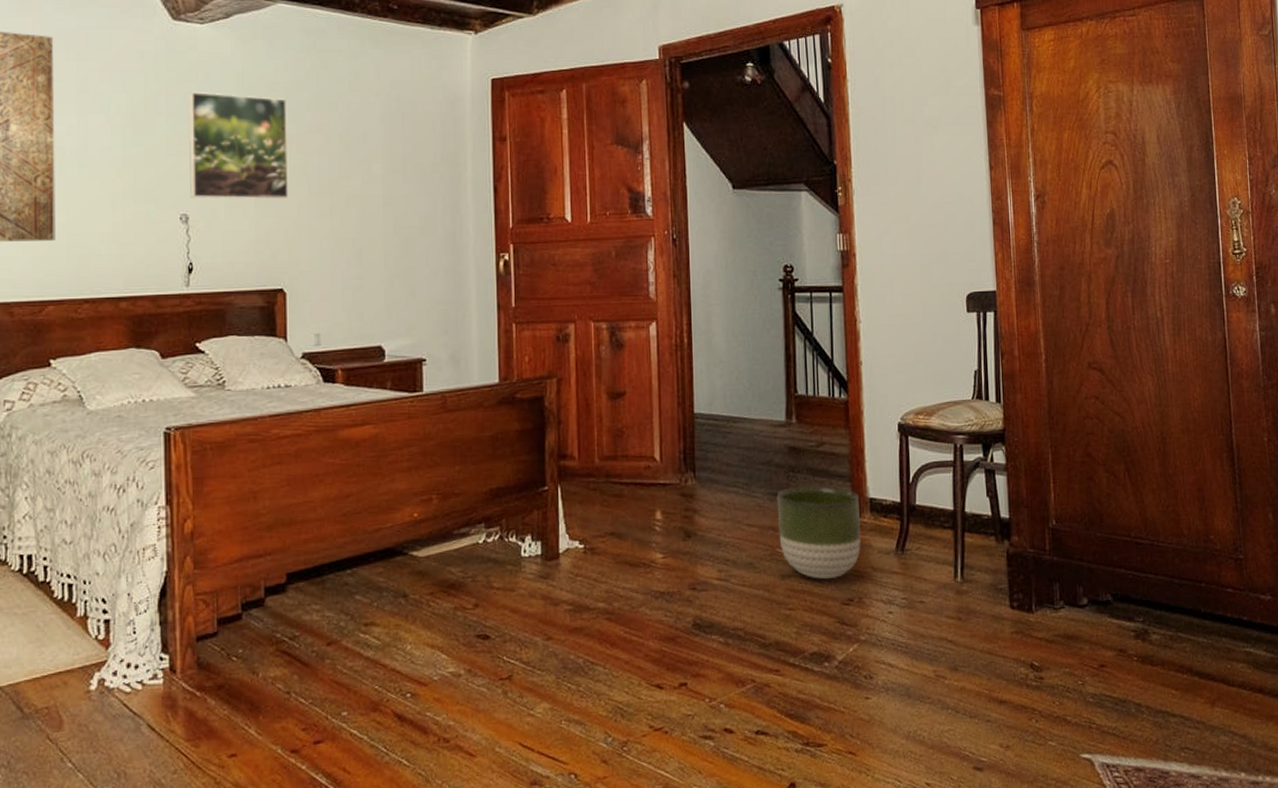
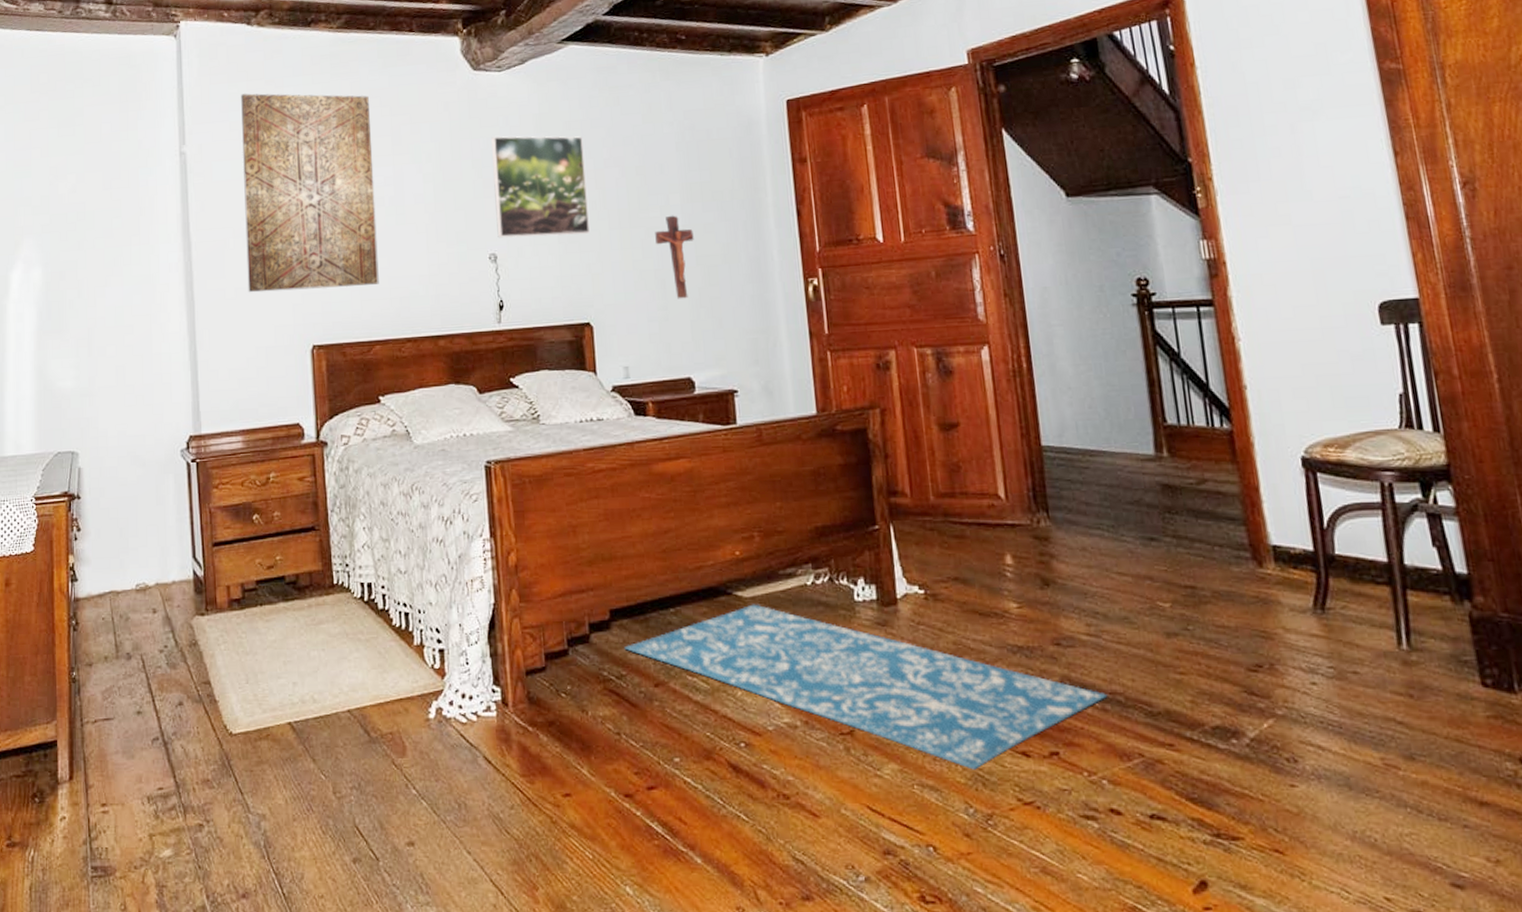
rug: none [299,562,731,704] -> present [624,604,1108,770]
crucifix: none [355,185,393,269] -> present [655,215,694,299]
planter: present [776,485,862,580] -> none [1151,529,1266,640]

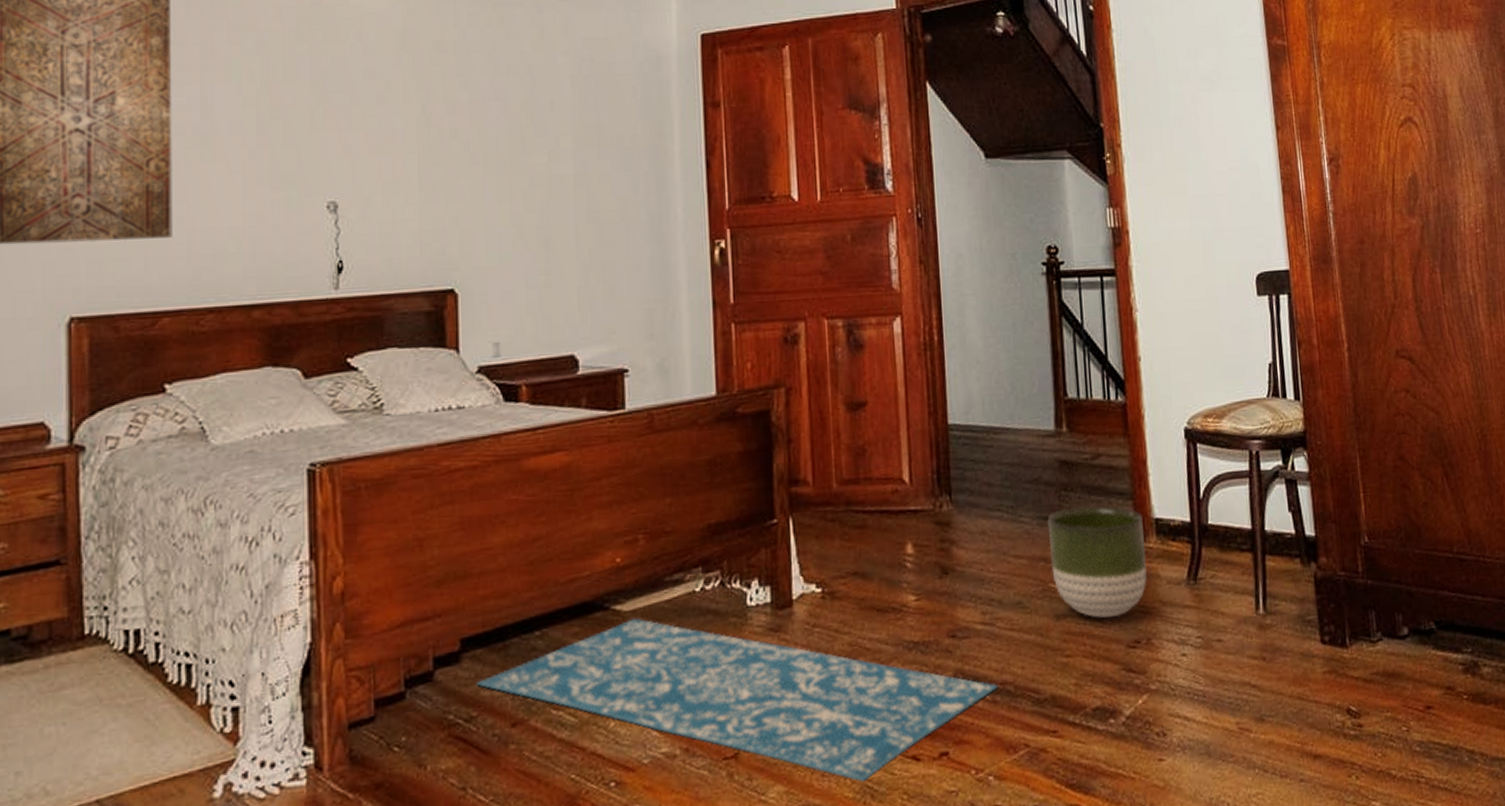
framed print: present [490,135,591,238] -> none [336,54,461,183]
crucifix: present [655,215,694,299] -> none [540,162,586,262]
planter: none [1151,529,1266,640] -> present [1047,506,1148,618]

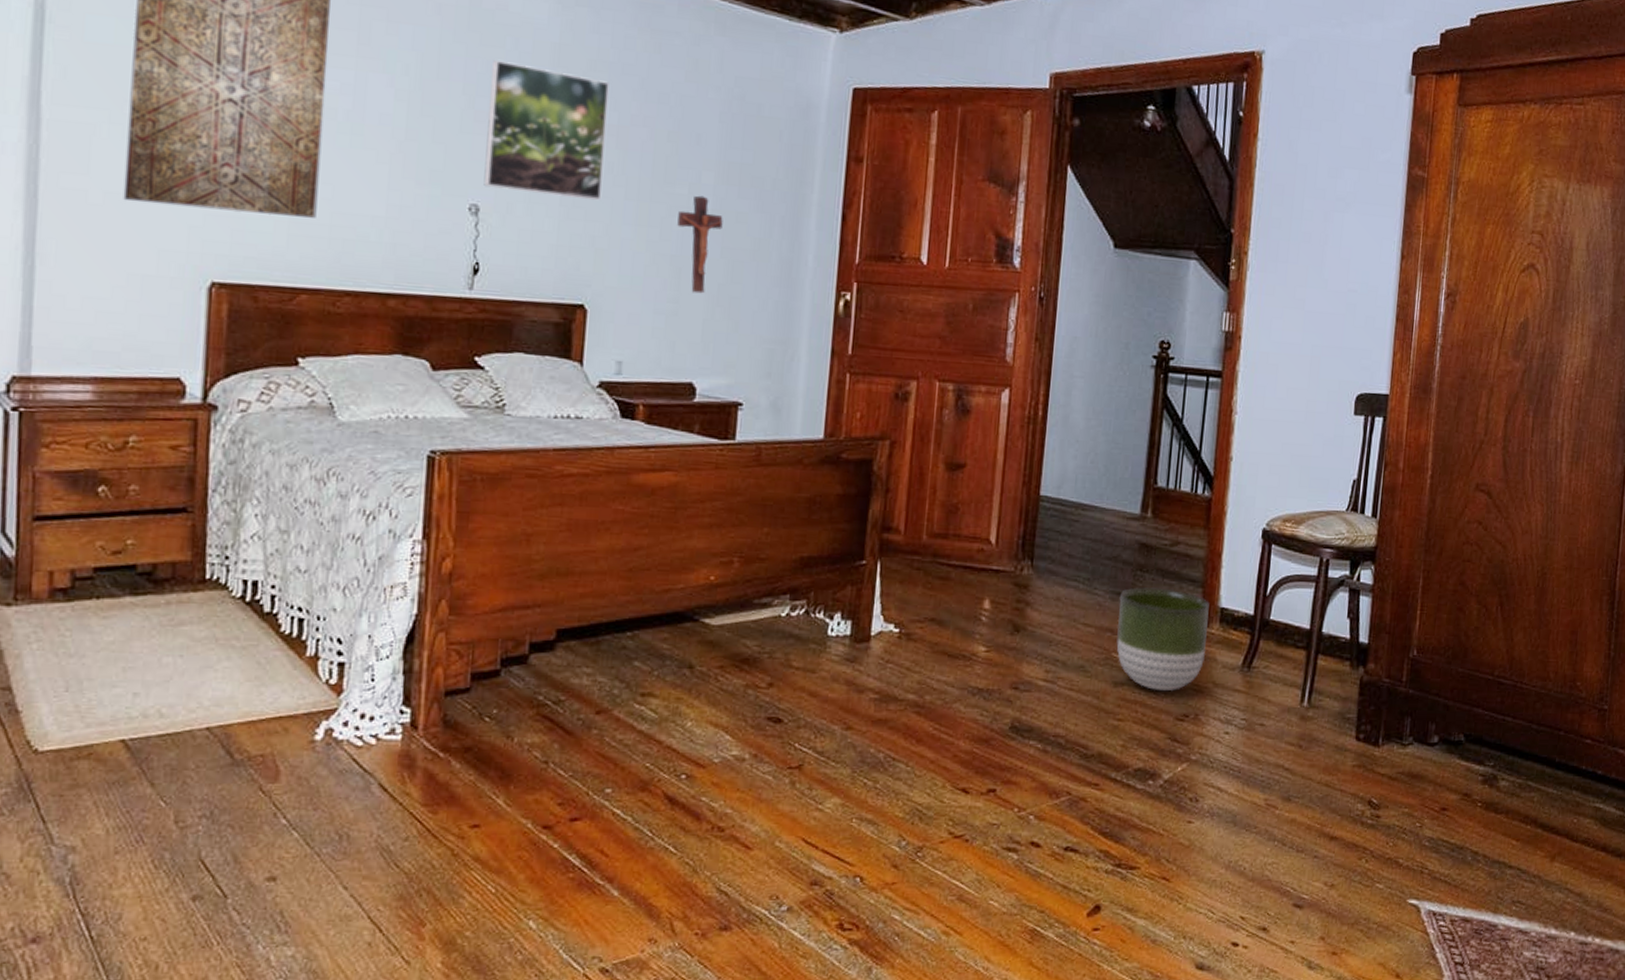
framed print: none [336,54,461,183] -> present [483,59,609,201]
rug: present [476,617,999,782] -> none [567,632,1051,805]
crucifix: none [540,162,586,262] -> present [677,195,723,294]

